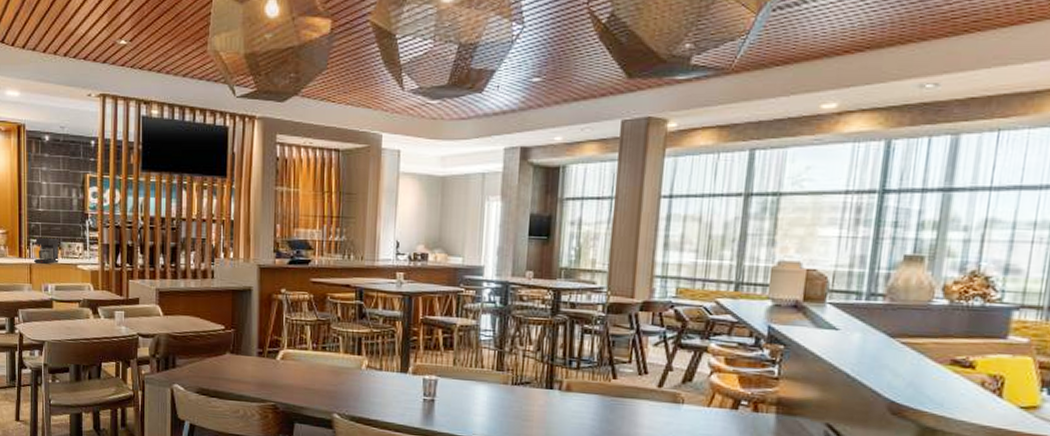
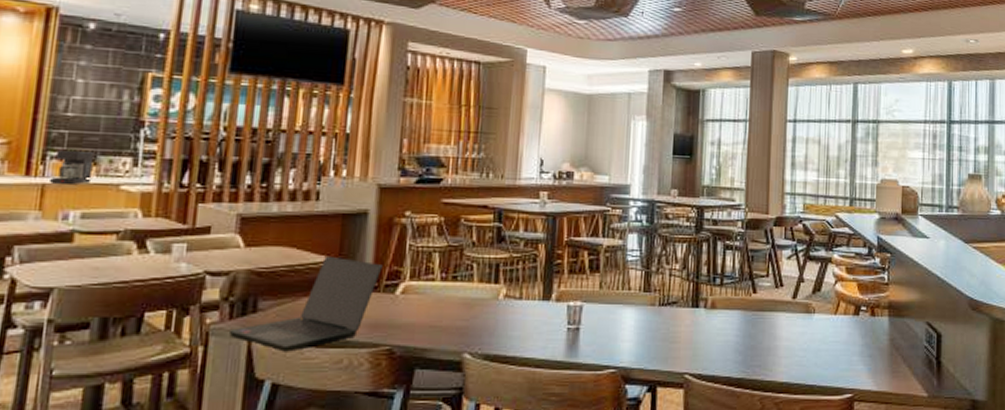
laptop: none [158,325,266,401] -> present [229,255,383,352]

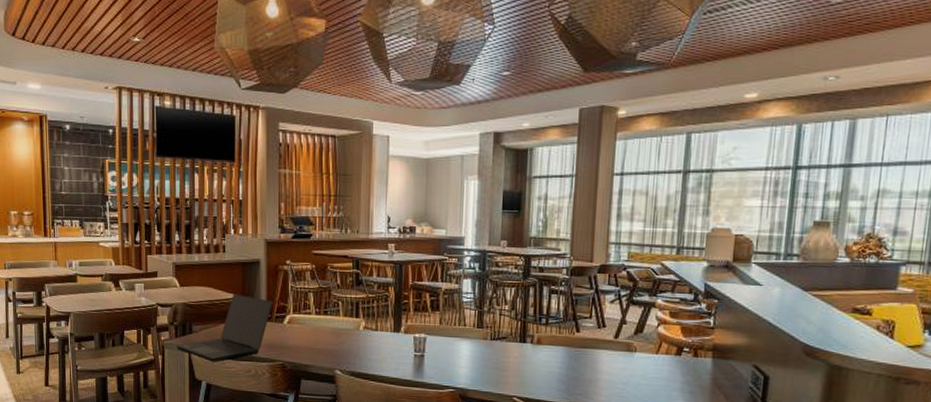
coffee maker: present [50,149,95,184] -> none [59,218,82,242]

